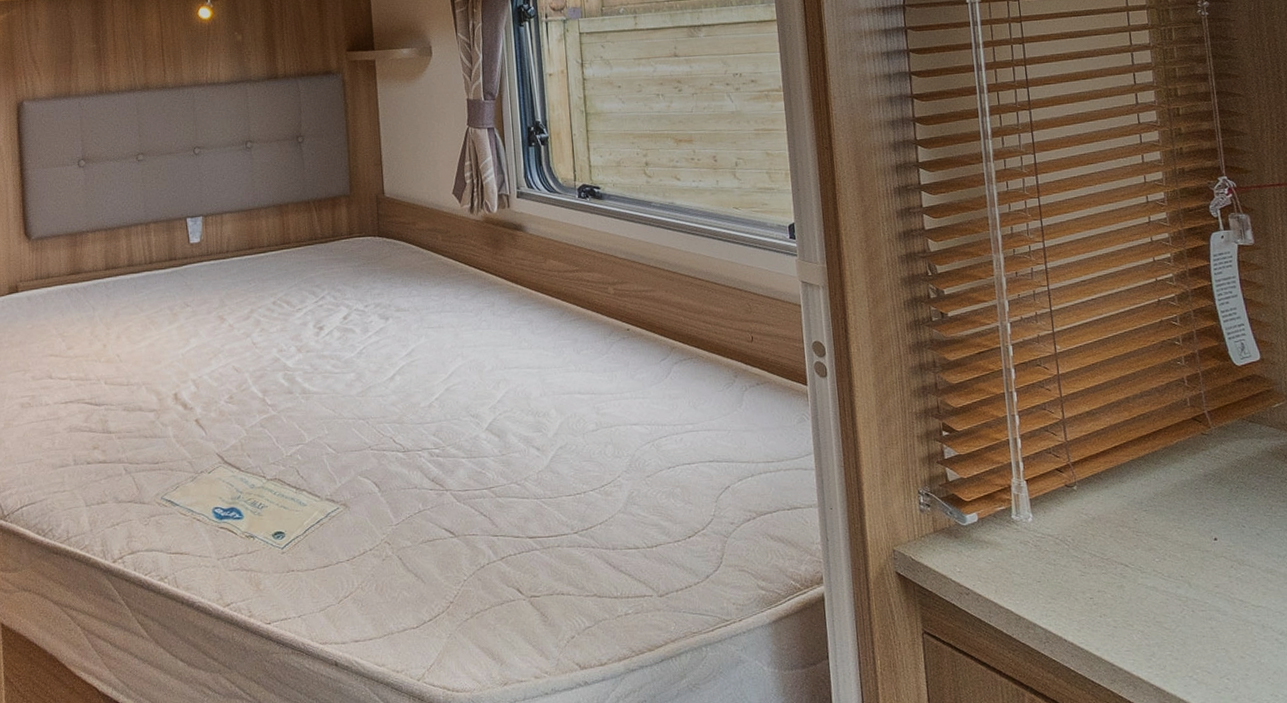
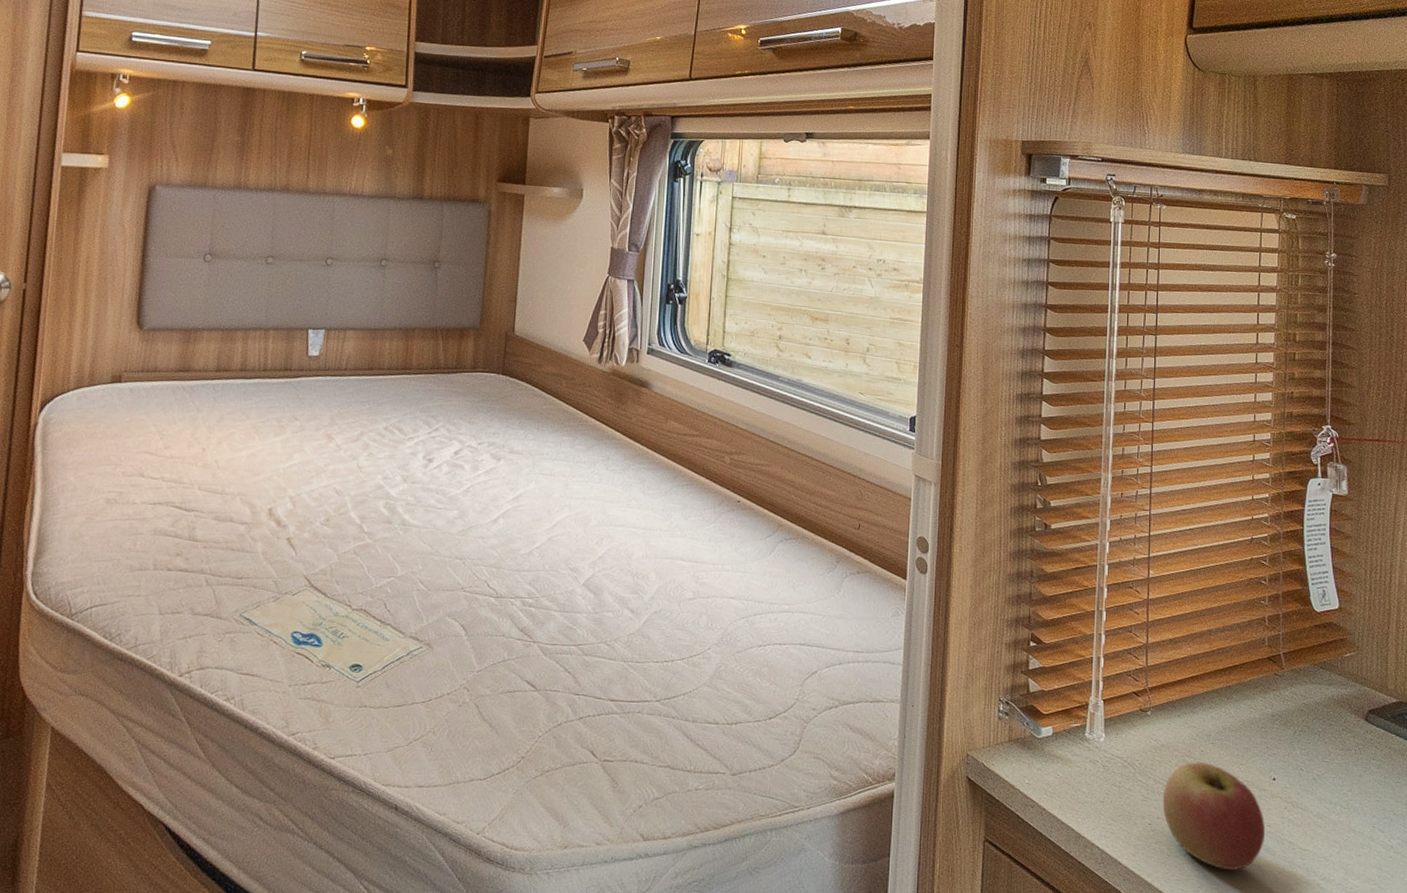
apple: none [1100,531,1214,636] -> present [1162,762,1266,871]

